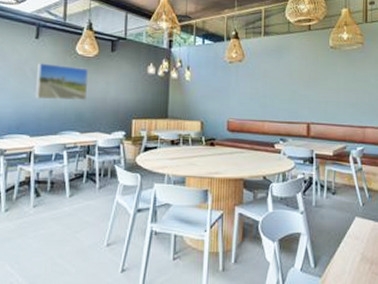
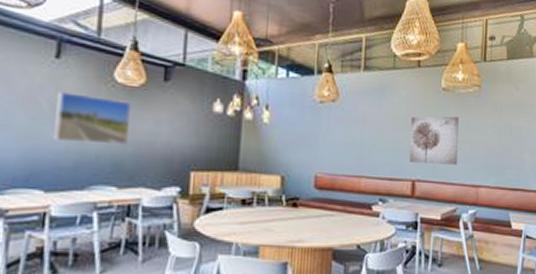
wall art: none [304,69,345,110] -> present [409,116,459,165]

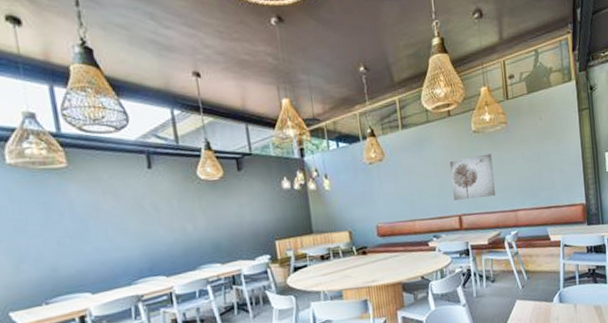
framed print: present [54,92,132,144] -> none [157,193,220,234]

